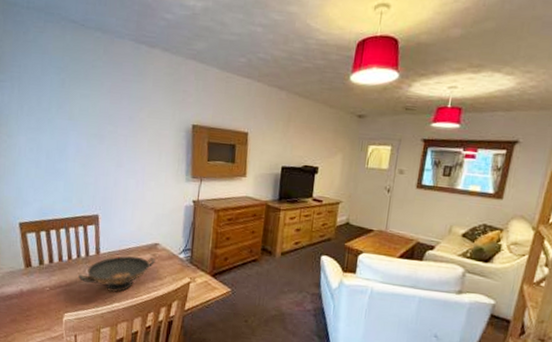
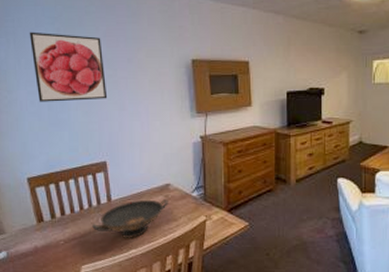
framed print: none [34,79,106,154] -> present [29,31,108,102]

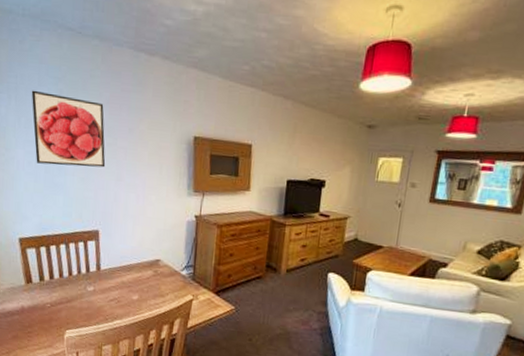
decorative bowl: present [91,199,168,238] -> none [78,272,157,309]

